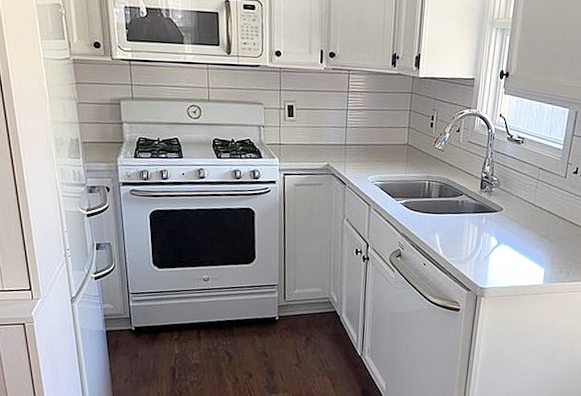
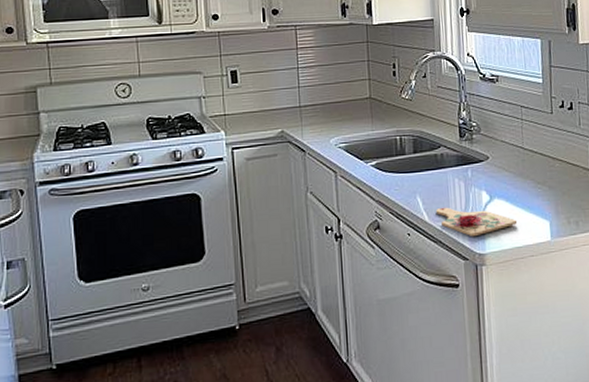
cutting board: none [449,245,518,273] -> present [435,207,518,237]

